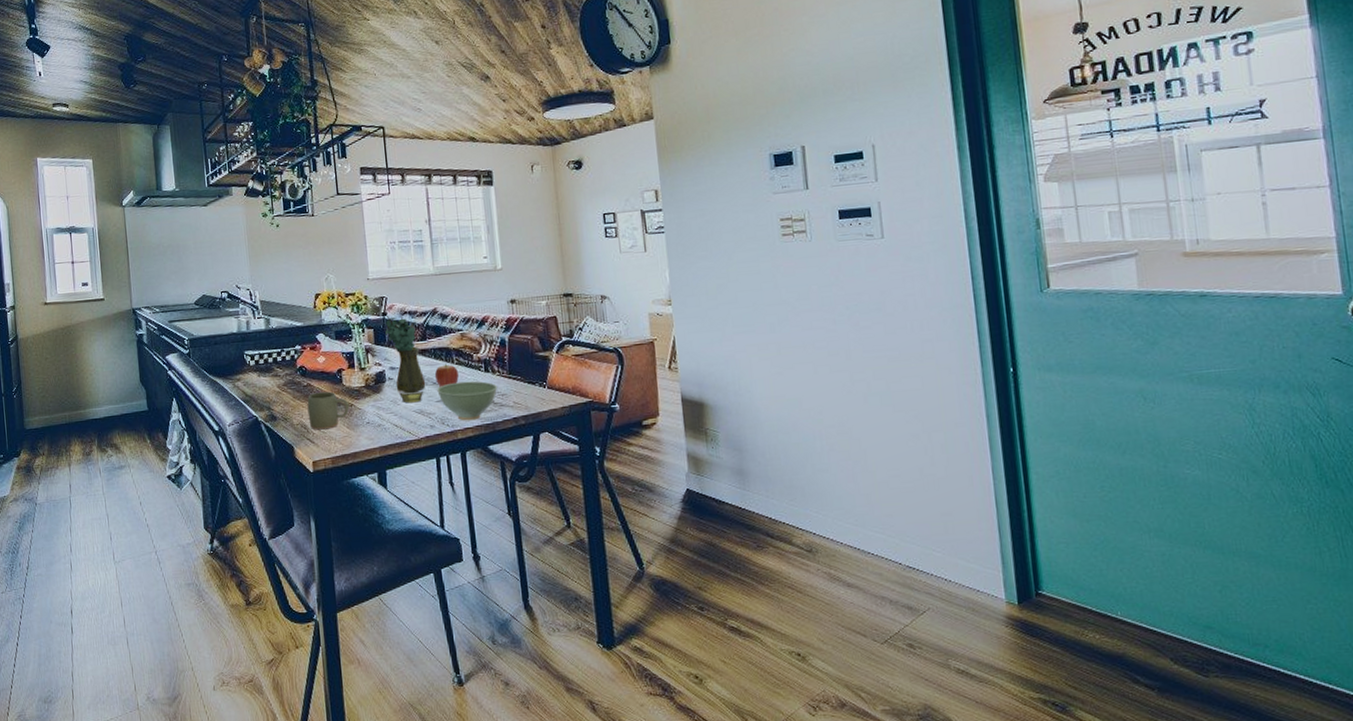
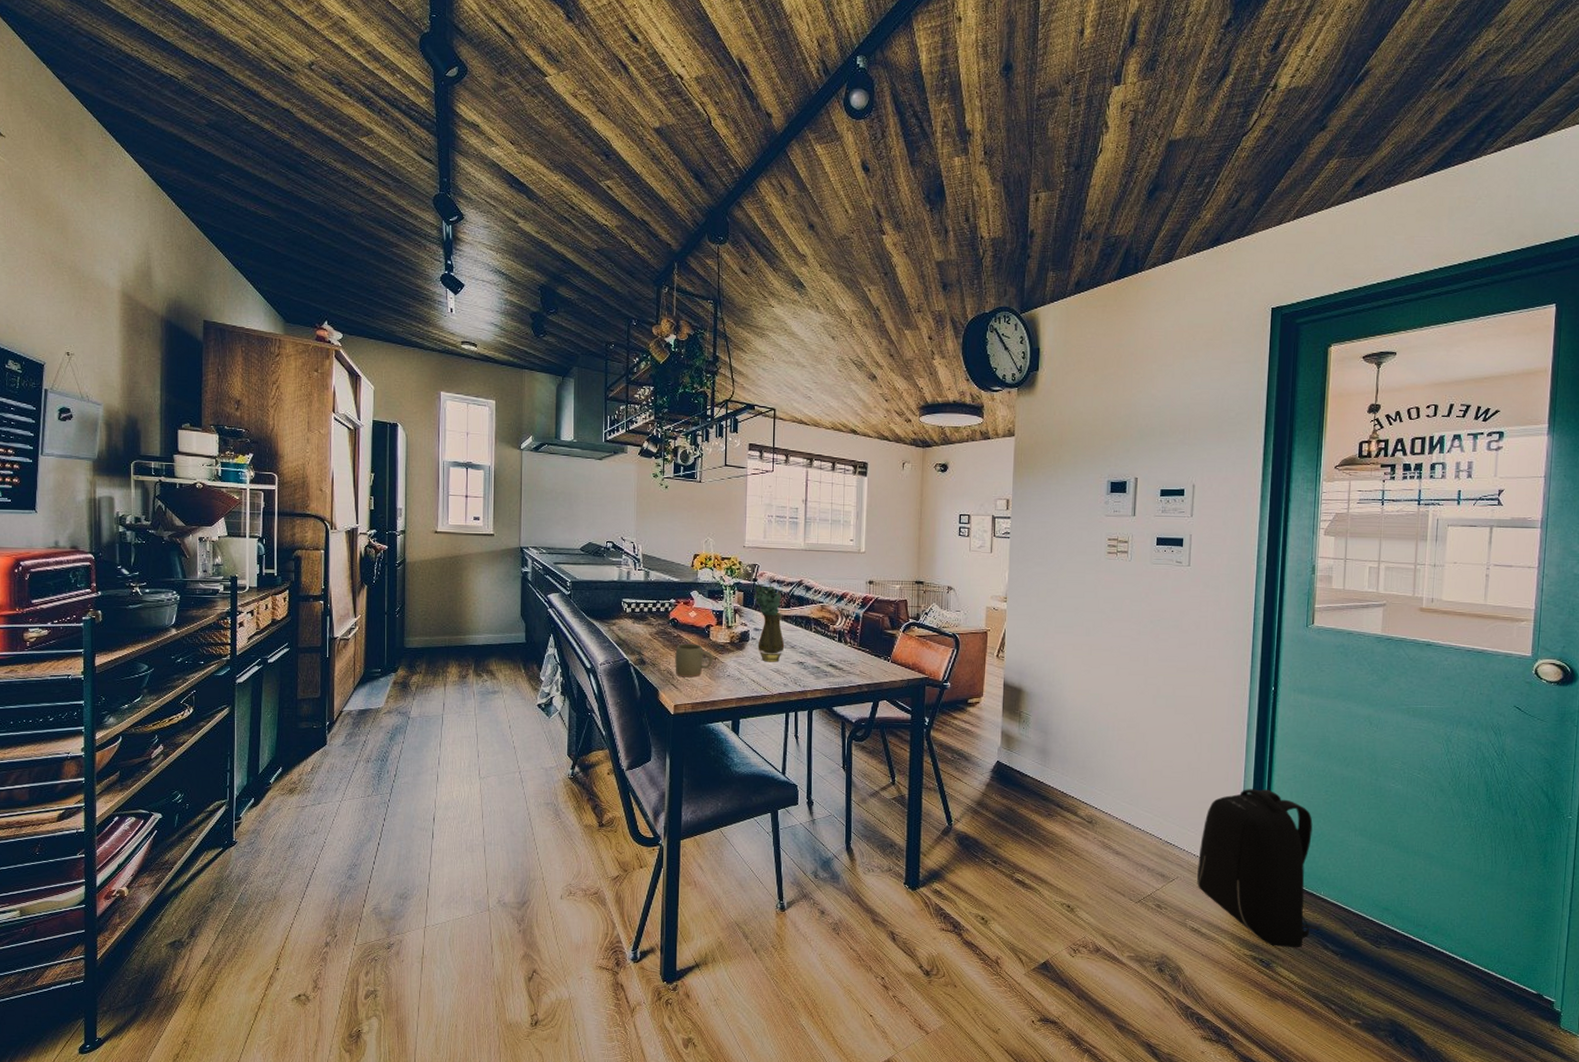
fruit: present [434,363,460,387] -> none [793,630,816,651]
bowl: present [437,381,497,421] -> none [794,648,847,684]
backpack: none [951,491,1124,685] -> present [1197,789,1320,947]

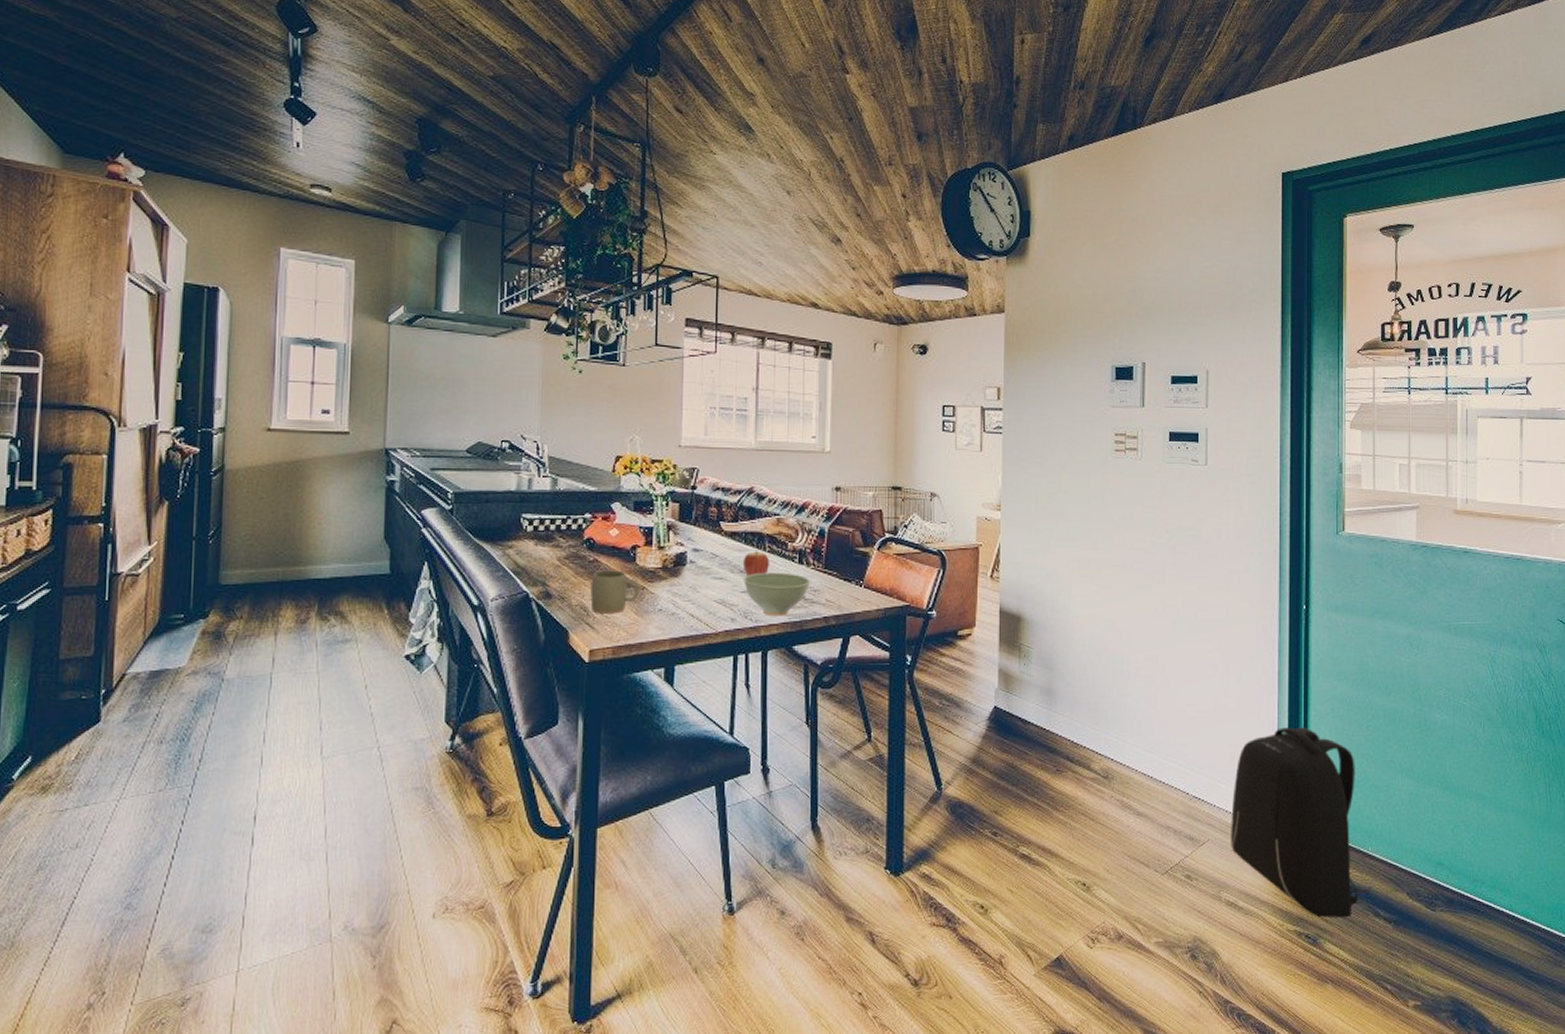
vase: present [754,582,785,662] -> none [693,490,732,591]
fruit: none [793,630,816,651] -> present [742,550,770,577]
bowl: none [794,648,847,684] -> present [743,572,810,617]

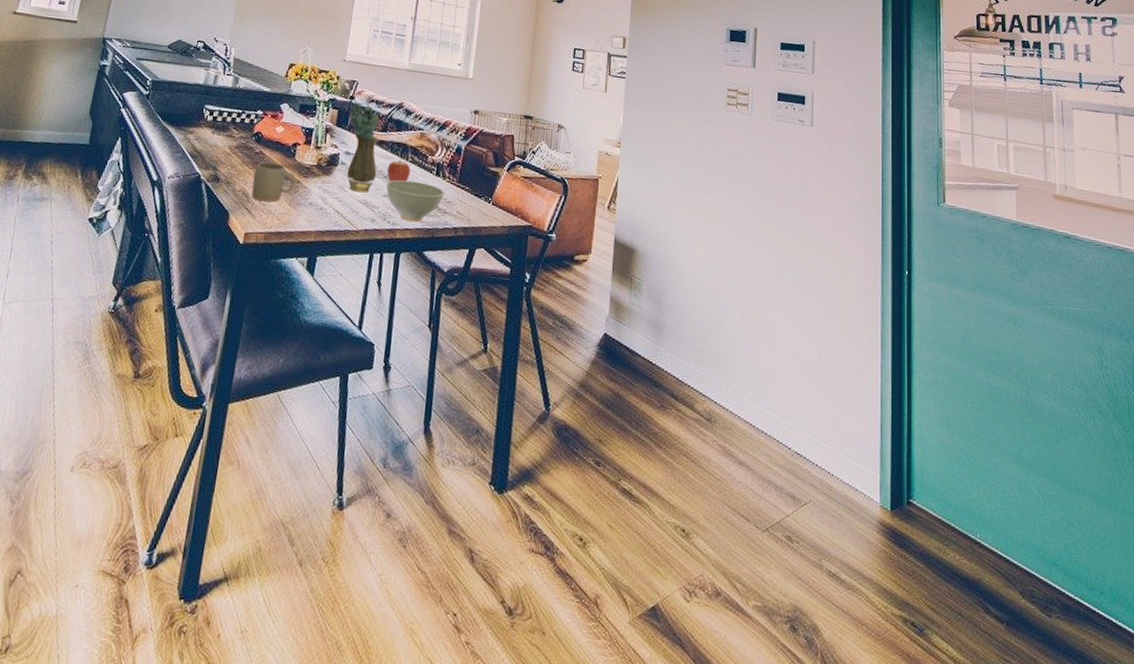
vase: none [693,490,732,591] -> present [346,100,379,193]
backpack: present [1231,727,1369,918] -> none [833,392,979,609]

